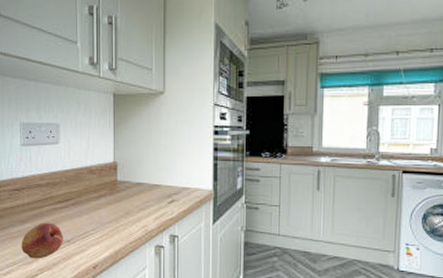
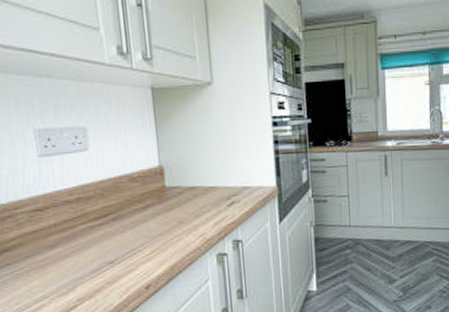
fruit: present [21,222,63,259] -> none [51,243,106,289]

